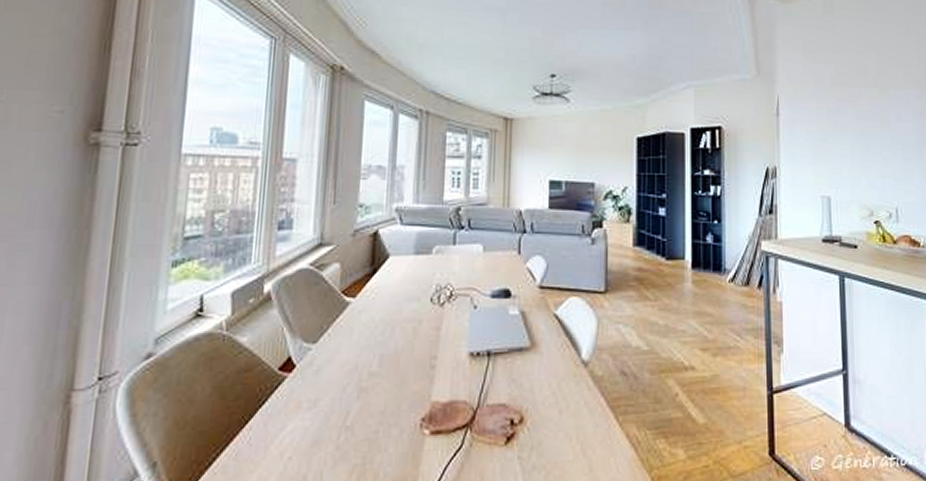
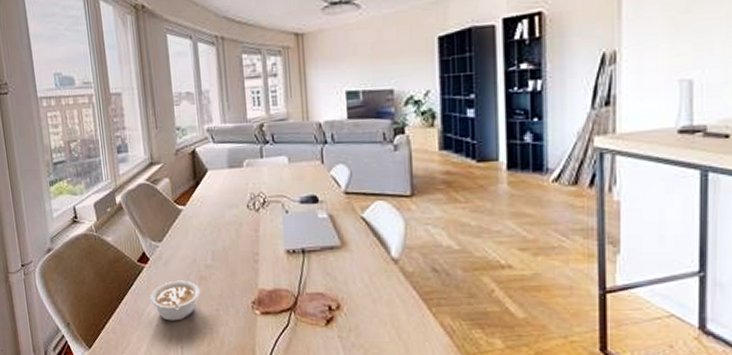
legume: none [287,393,358,450] -> present [150,280,201,321]

